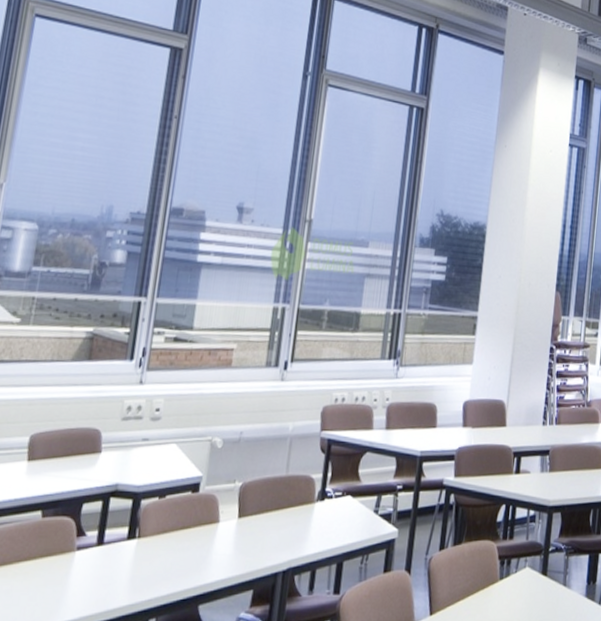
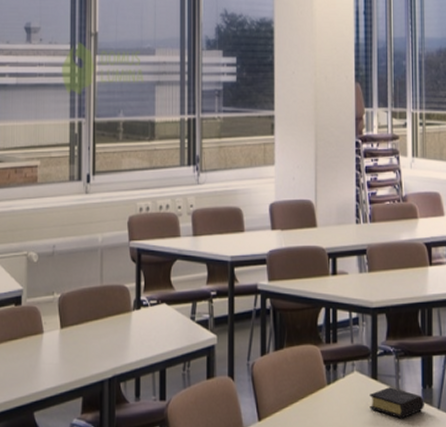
book: none [537,583,588,614] -> present [369,387,425,419]

